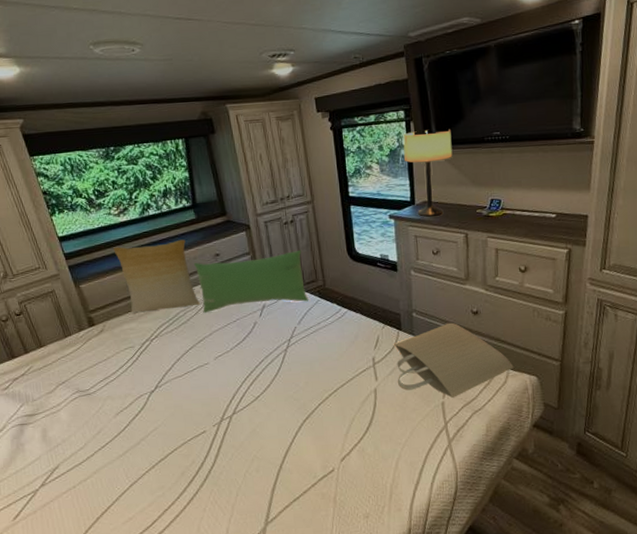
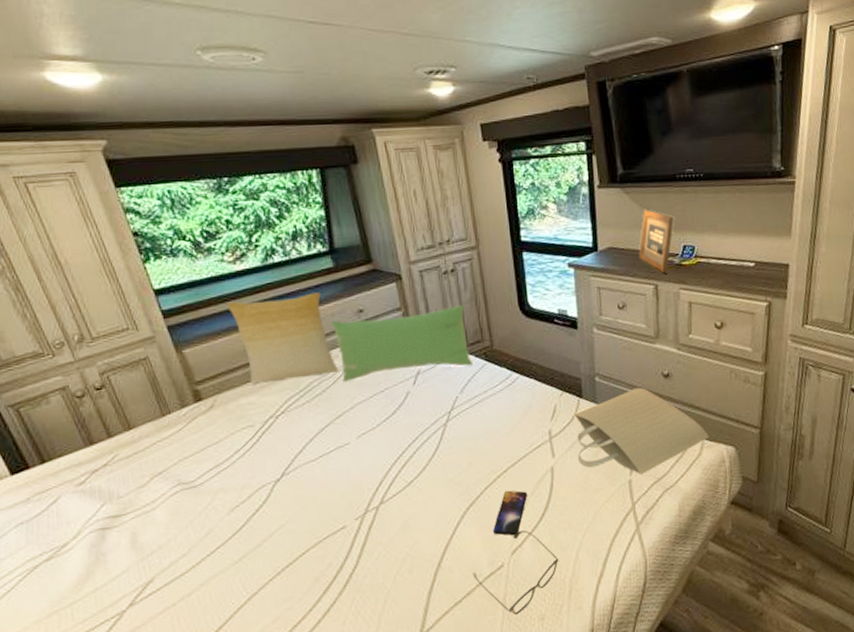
eyeglasses: none [309,441,381,513] -> present [473,530,559,616]
smartphone: none [326,407,354,446] -> present [493,490,527,536]
table lamp: present [403,129,453,217] -> none [584,164,641,266]
picture frame: none [451,168,483,224] -> present [639,210,674,274]

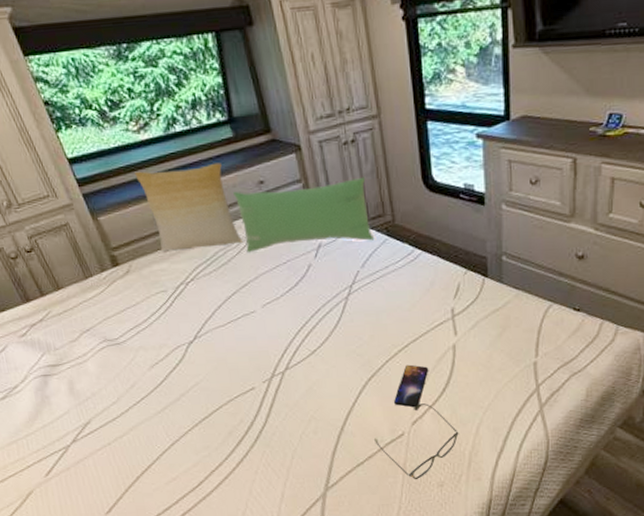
tote bag: present [574,387,709,474] -> none [478,268,624,357]
picture frame: present [639,210,674,274] -> none [557,72,600,146]

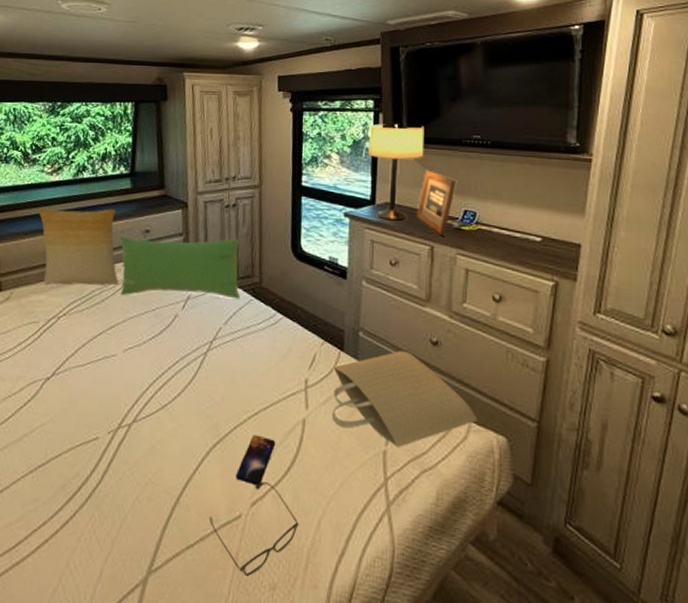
tote bag: none [478,268,624,357] -> present [331,350,477,447]
table lamp: none [497,18,562,136] -> present [367,123,424,221]
picture frame: none [557,72,600,146] -> present [417,170,456,236]

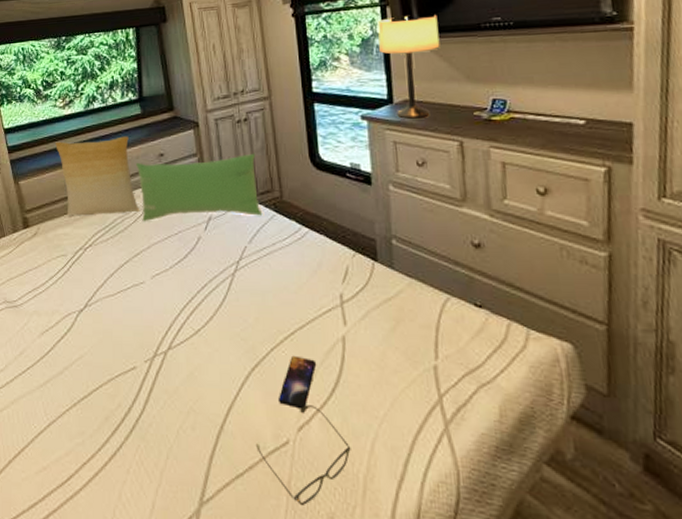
tote bag: present [331,350,477,447] -> none [368,256,536,361]
picture frame: present [417,170,456,236] -> none [440,61,480,129]

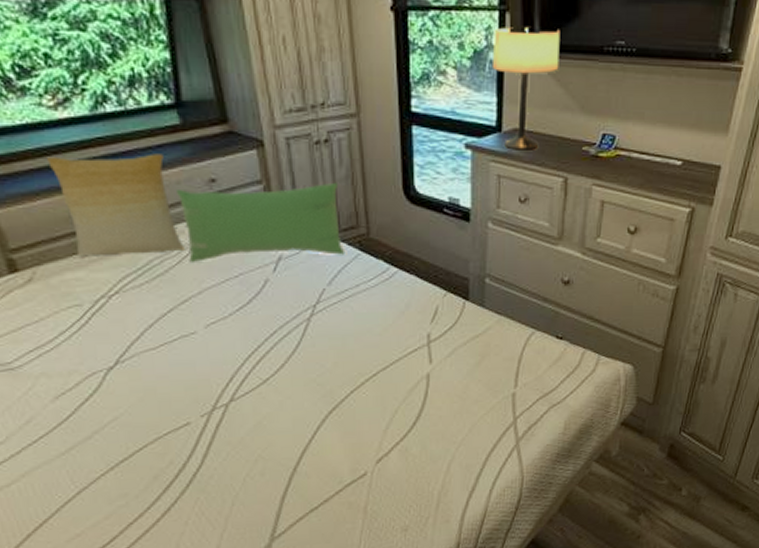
eyeglasses: present [256,405,351,507] -> none [332,439,428,525]
smartphone: present [279,355,316,410] -> none [358,395,398,444]

